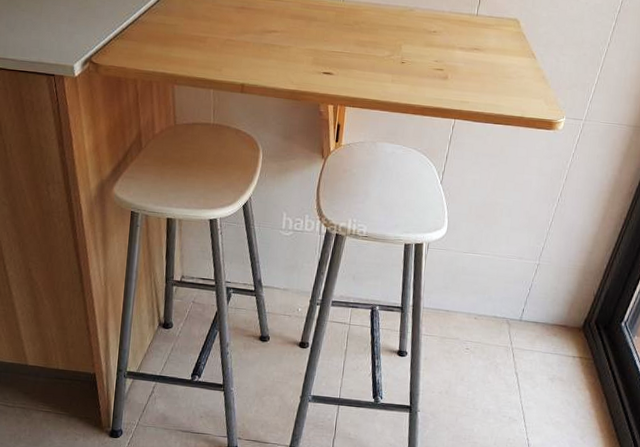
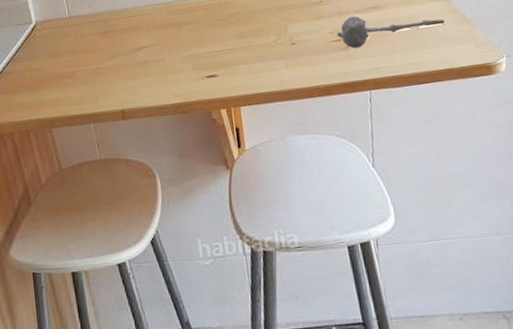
spoon: none [440,51,528,80] -> present [337,16,445,49]

